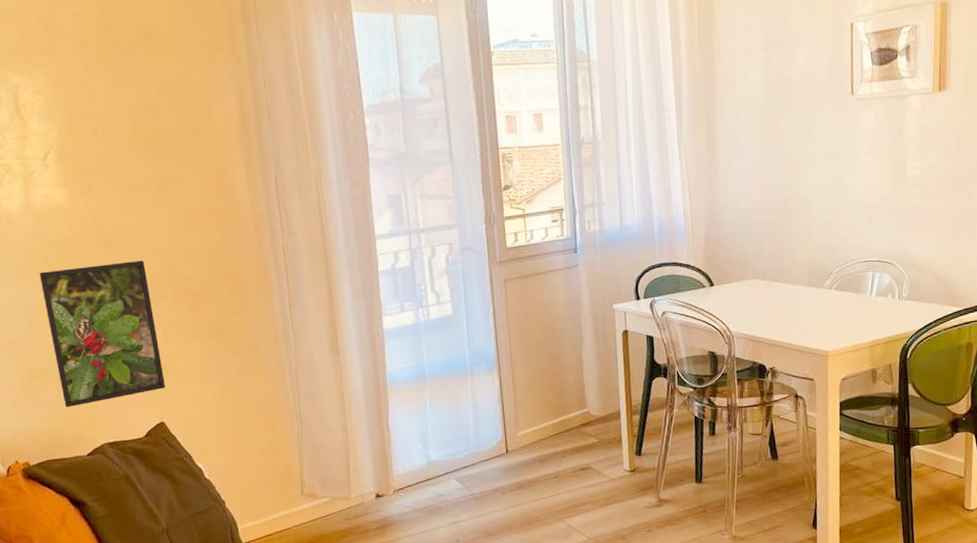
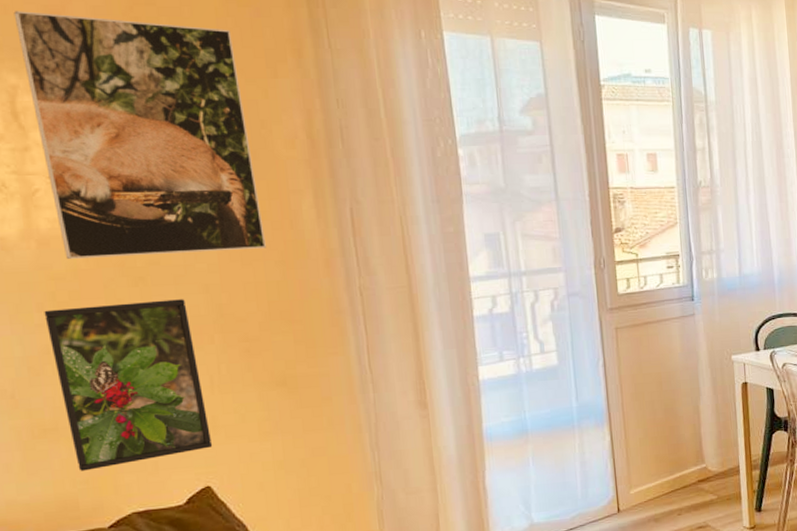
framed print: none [16,22,207,228] -> present [13,11,266,259]

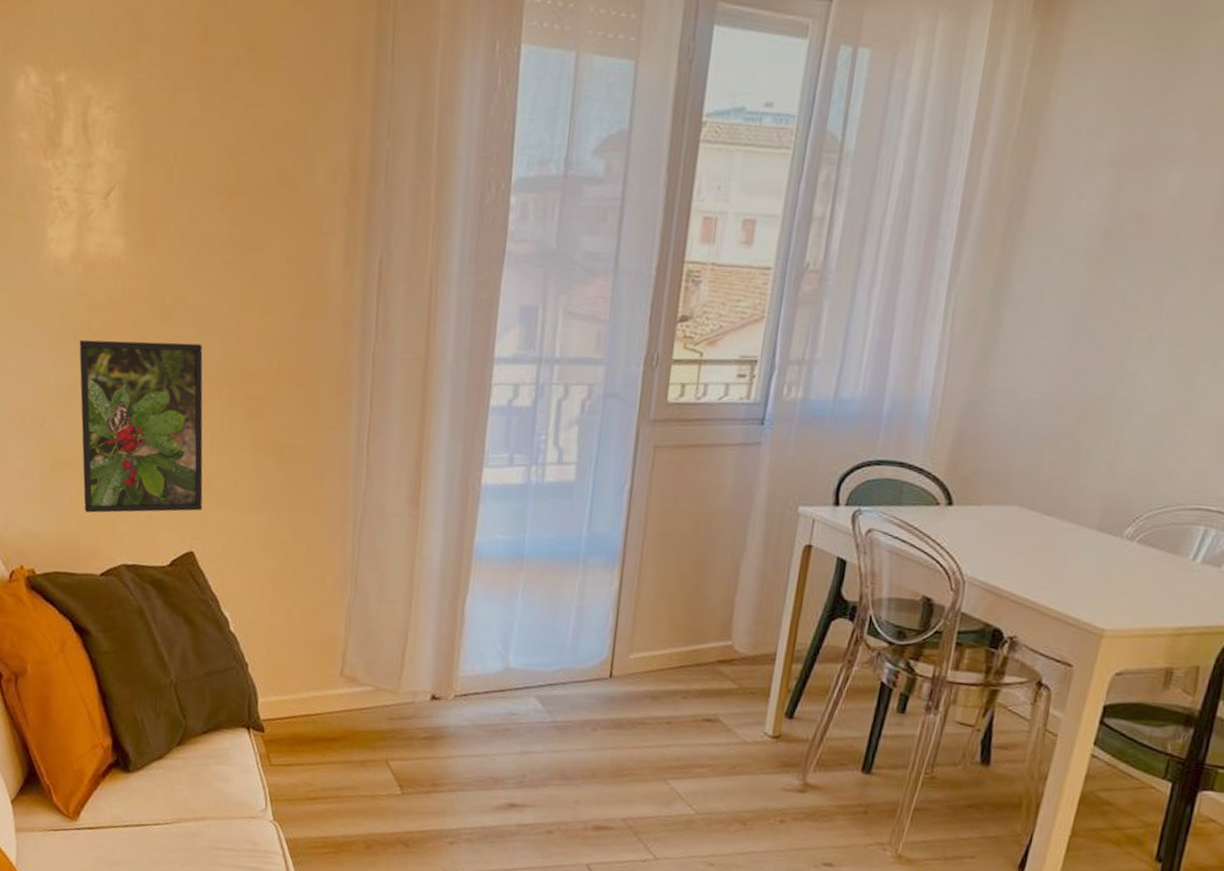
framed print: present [13,11,266,259] -> none [99,13,295,297]

